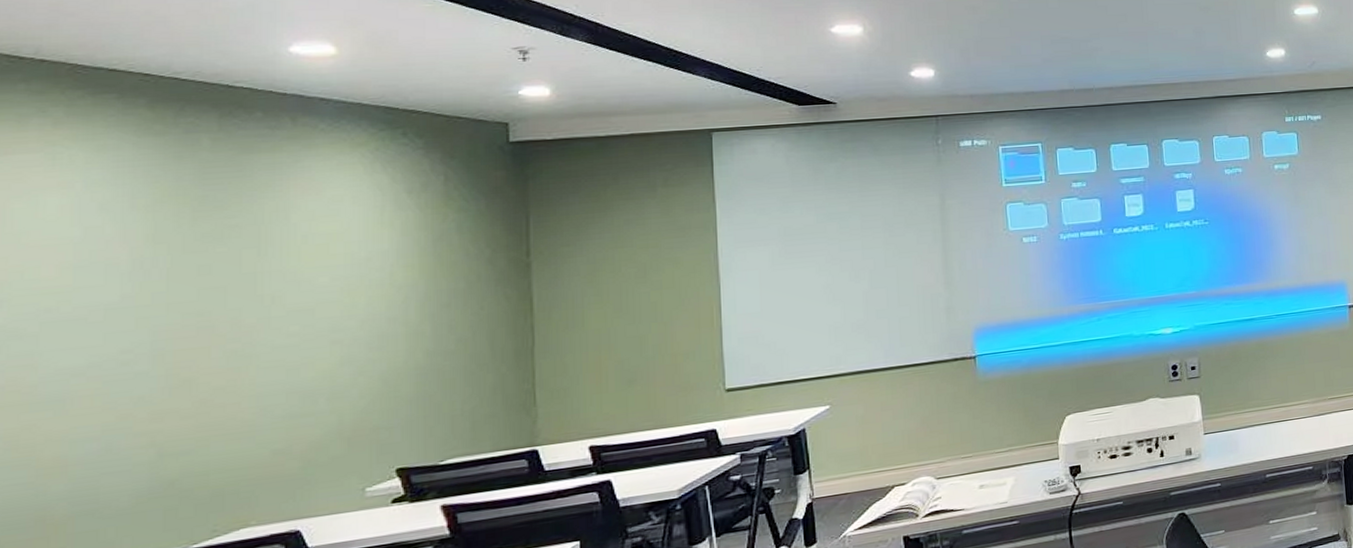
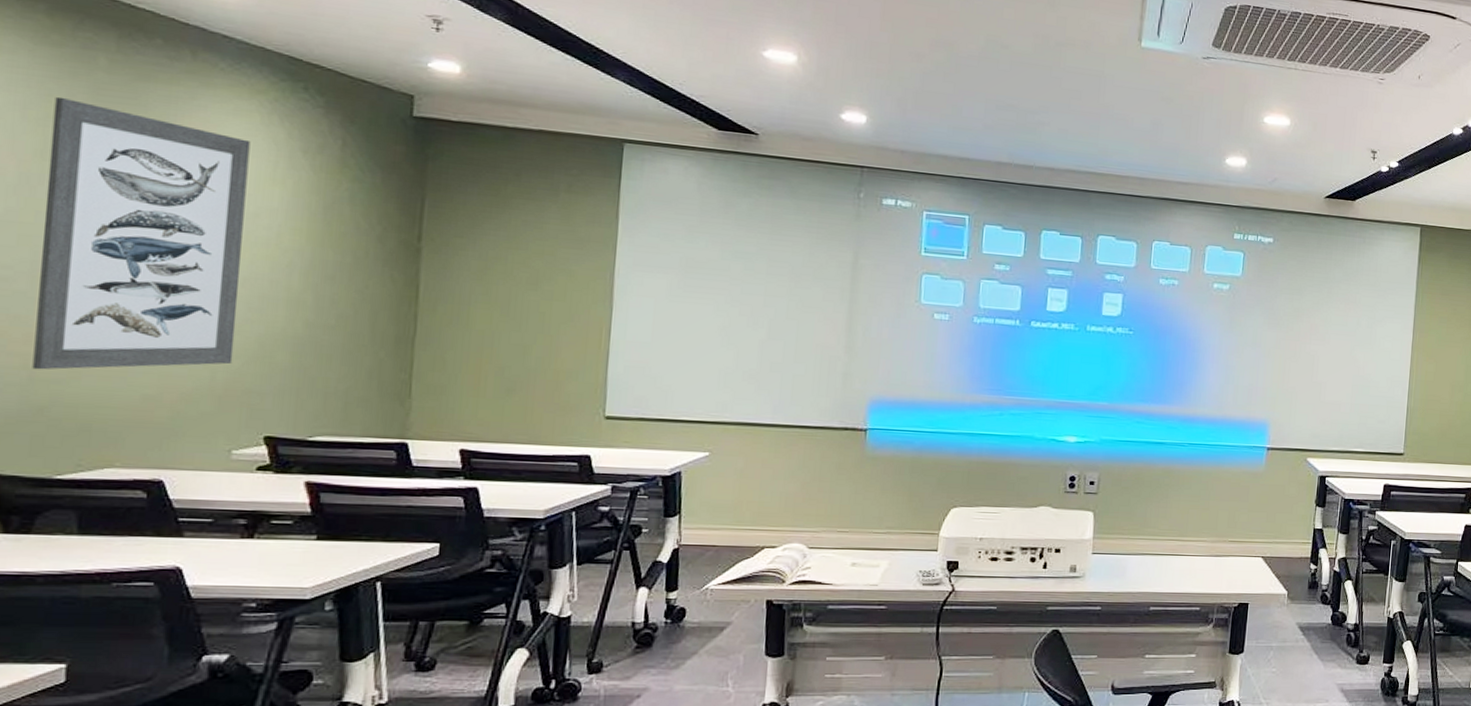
wall art: none [160,181,358,446] -> present [32,96,251,370]

